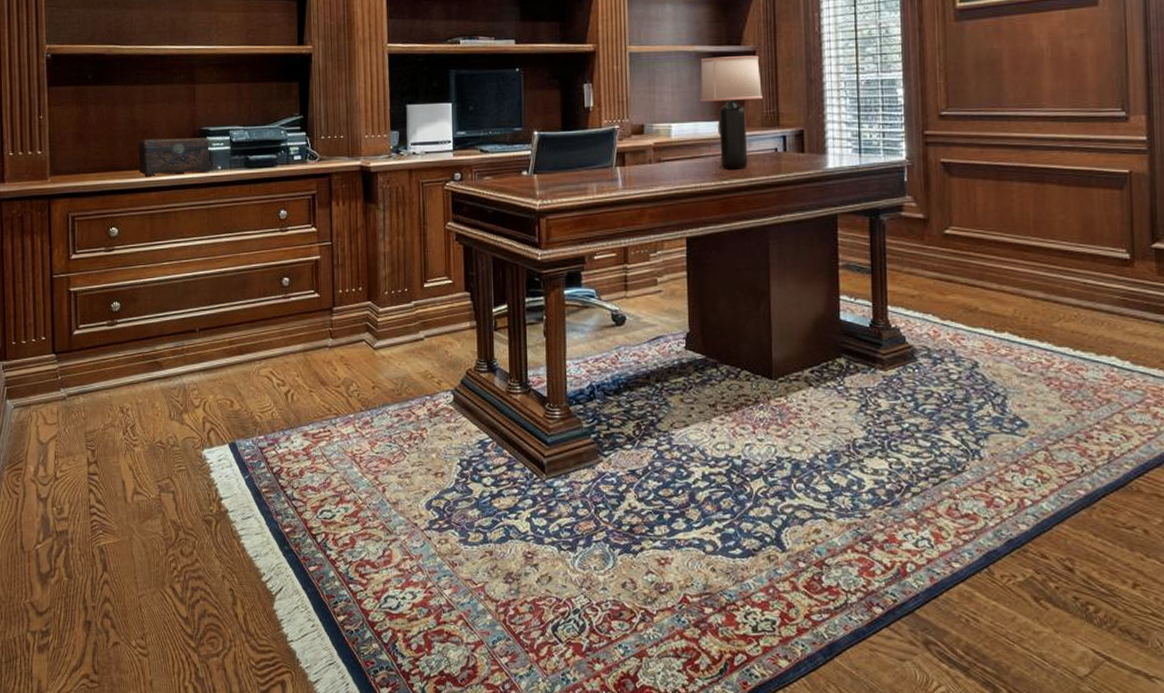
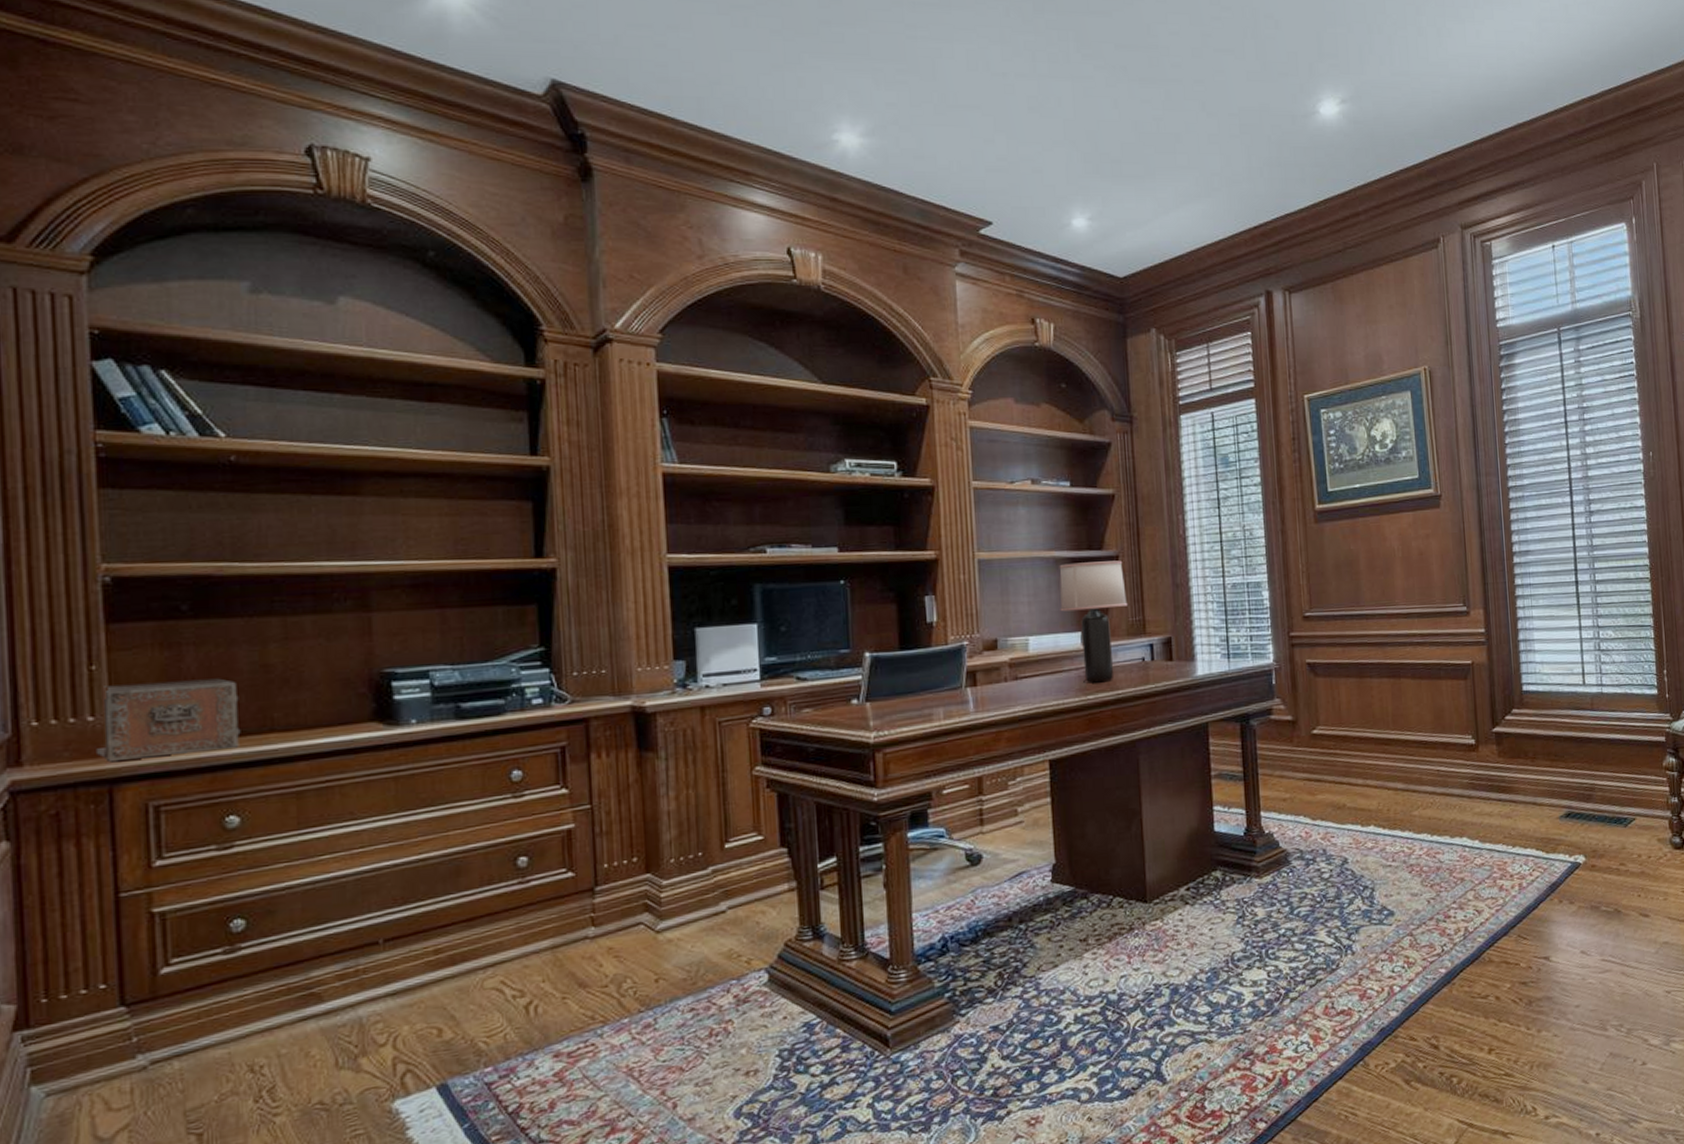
decorative box: none [42,128,119,184] -> present [96,678,241,763]
decorative box: present [138,137,212,177] -> none [274,682,401,742]

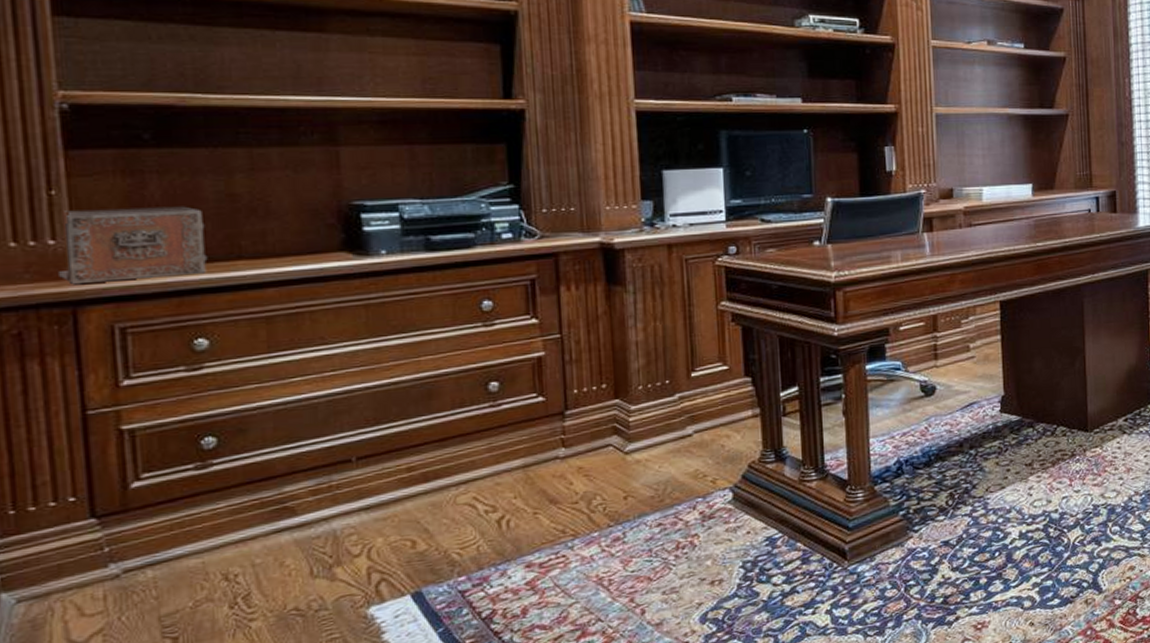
table lamp: present [1059,560,1129,683] -> none [1012,119,1077,232]

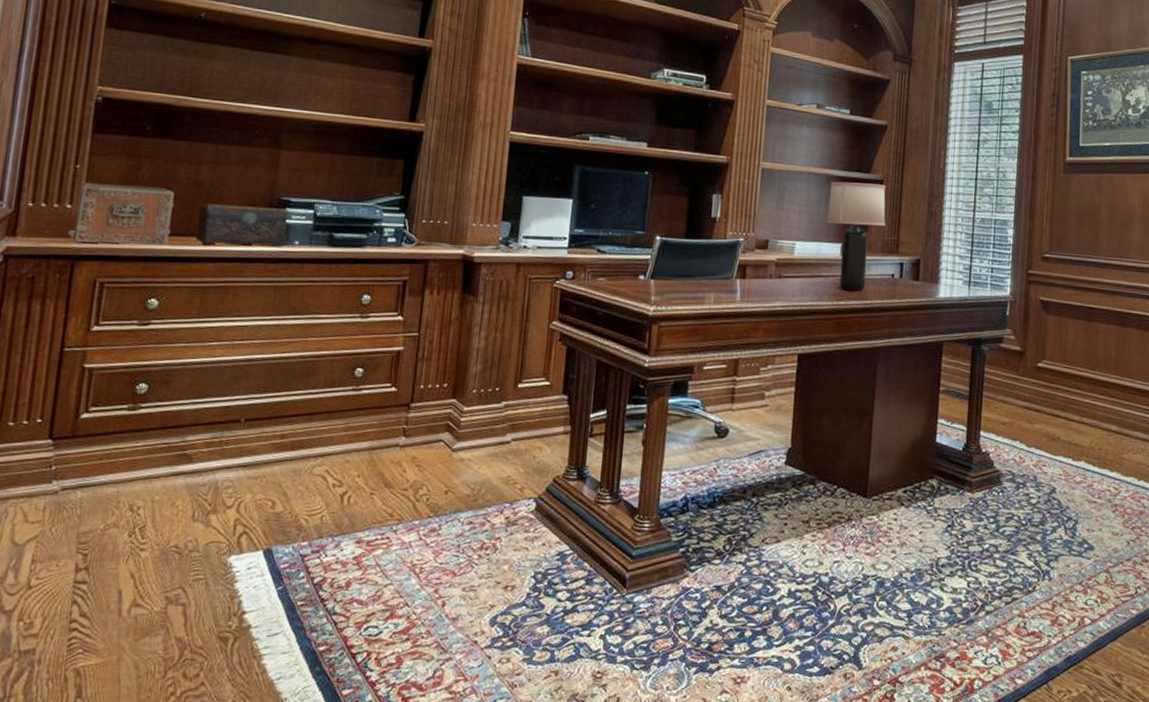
decorative box: none [241,214,371,269] -> present [195,203,290,247]
table lamp: none [1012,119,1077,232] -> present [826,181,887,292]

